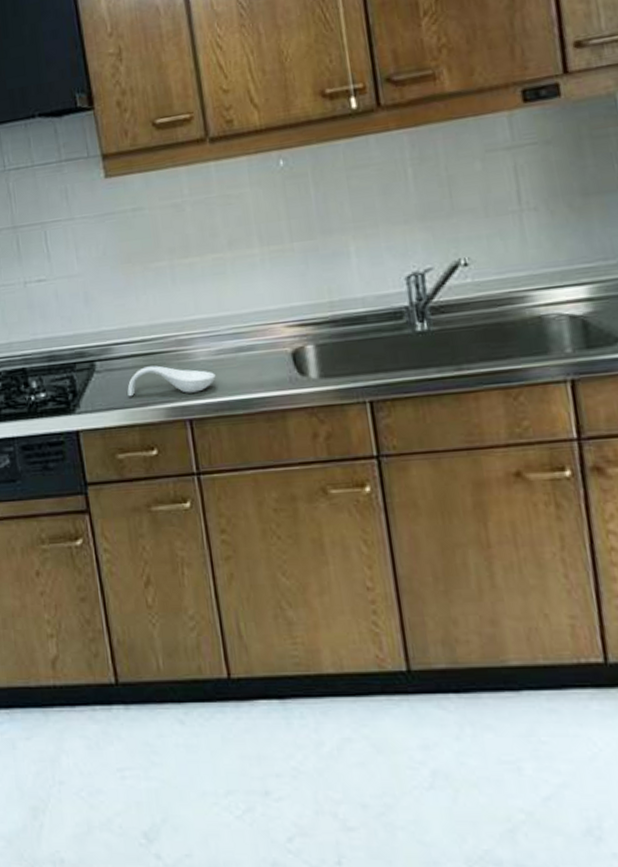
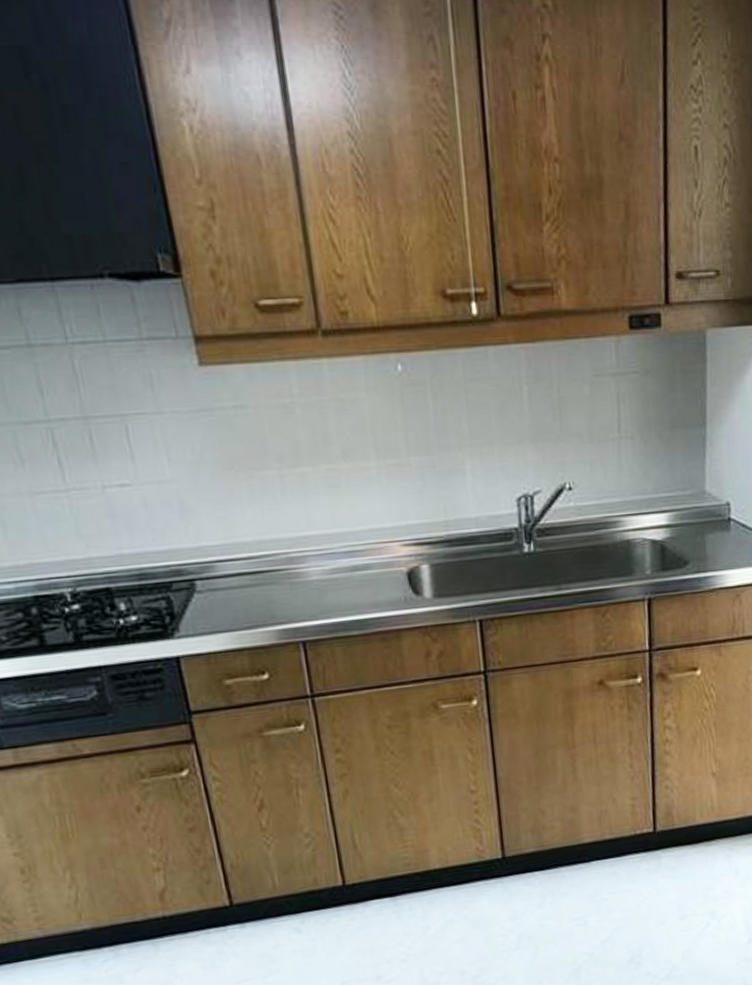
spoon rest: present [127,365,216,397] -> none [233,585,330,619]

